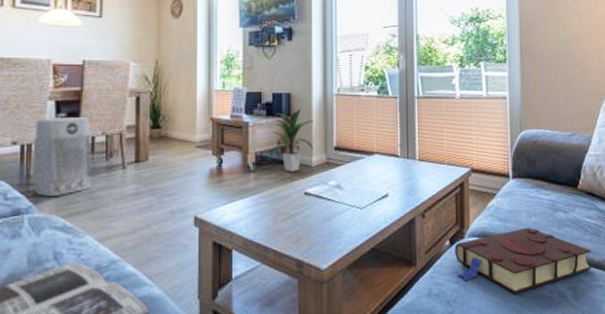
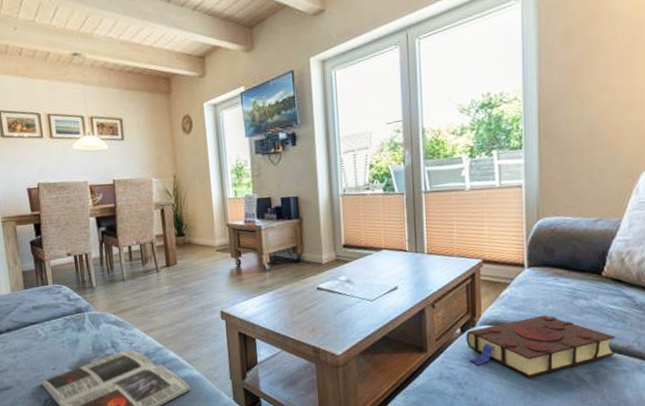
air purifier: present [33,117,91,196] -> none [83,230,133,297]
indoor plant: present [269,108,314,172] -> none [282,210,323,270]

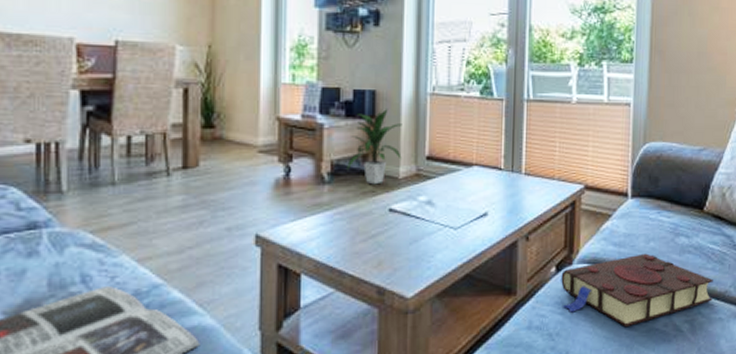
indoor plant: none [282,210,323,270] -> present [347,109,402,185]

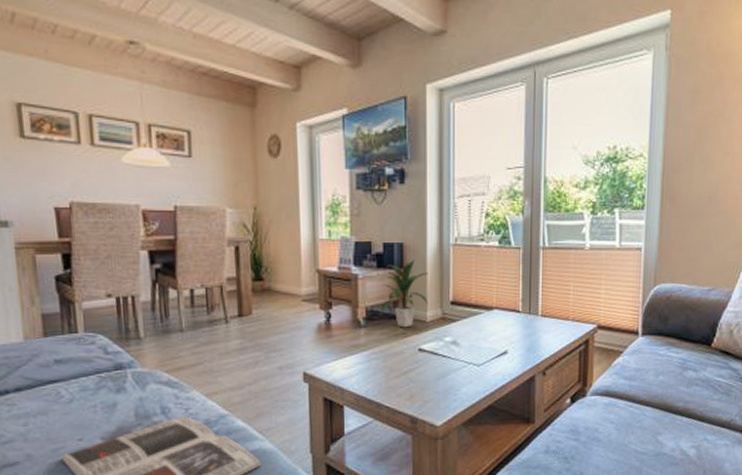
book: present [561,253,713,328] -> none [575,386,719,452]

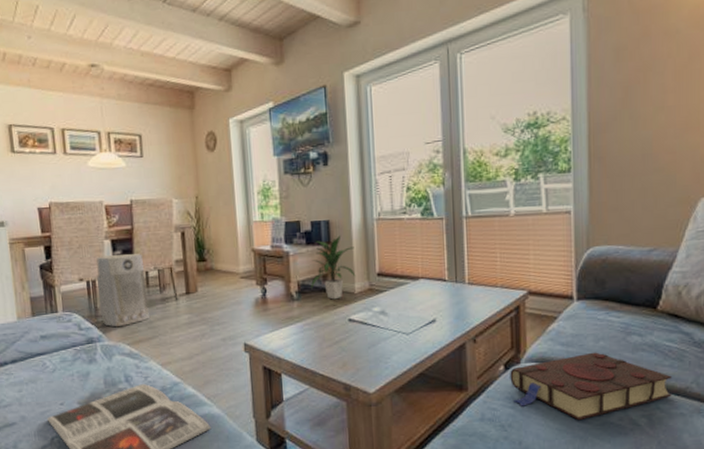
air purifier: none [129,268,193,351] -> present [96,254,150,327]
book: none [575,386,719,452] -> present [510,352,672,421]

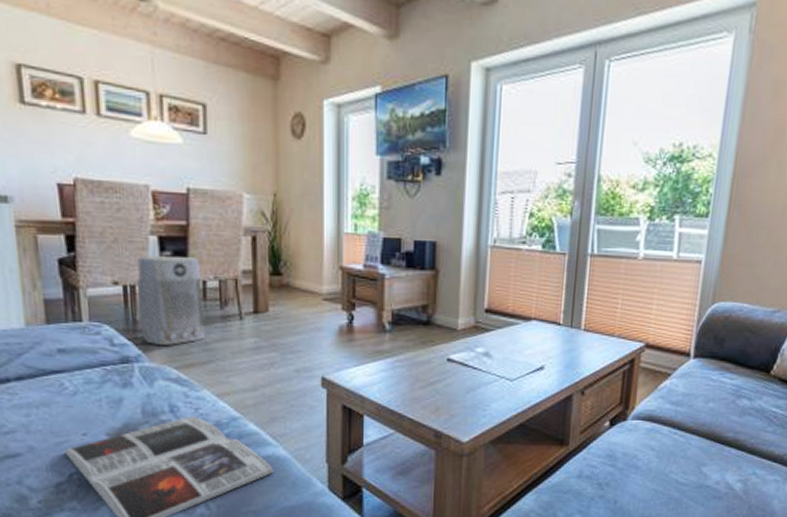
indoor plant: present [311,235,356,300] -> none [407,261,462,335]
book: present [510,352,672,421] -> none [613,413,773,483]

